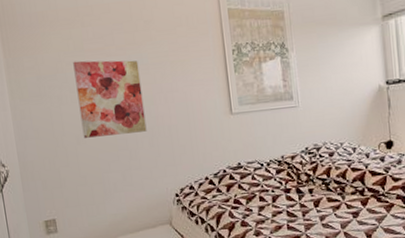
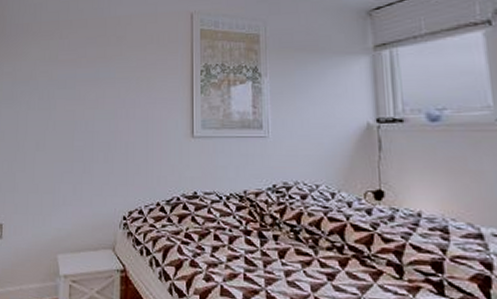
wall art: present [73,60,147,138] -> none [43,70,106,145]

